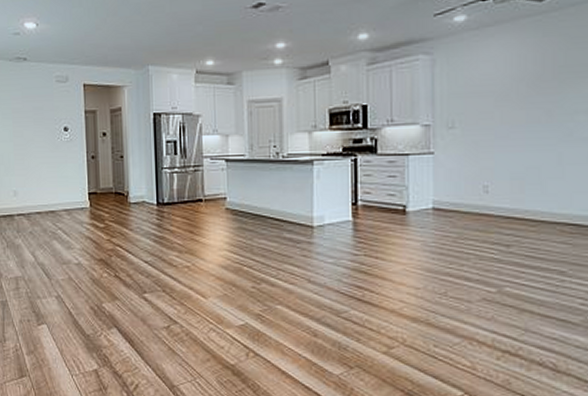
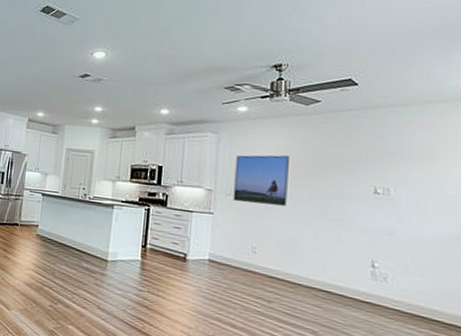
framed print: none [456,69,522,134] -> present [233,155,289,206]

